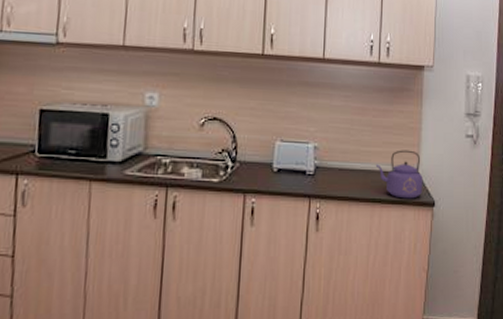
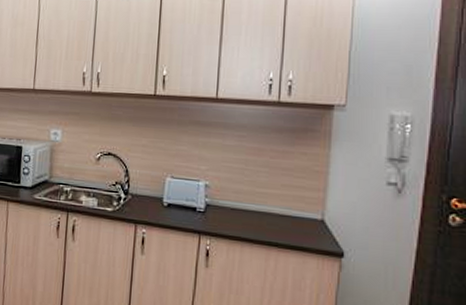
kettle: present [375,150,423,199] -> none [272,193,330,247]

